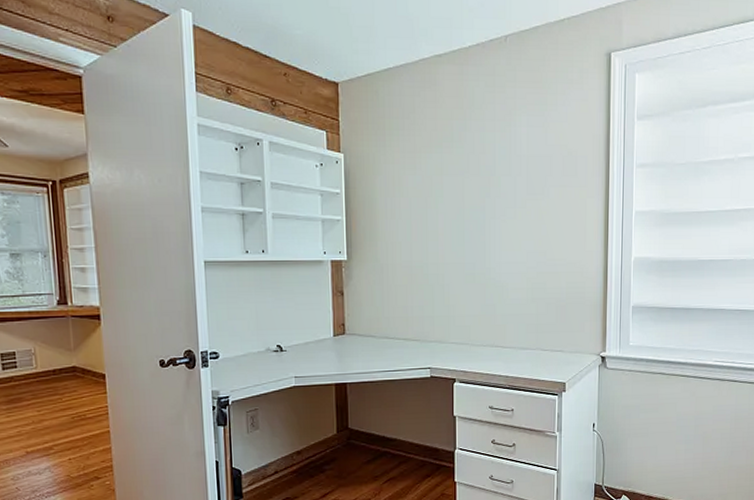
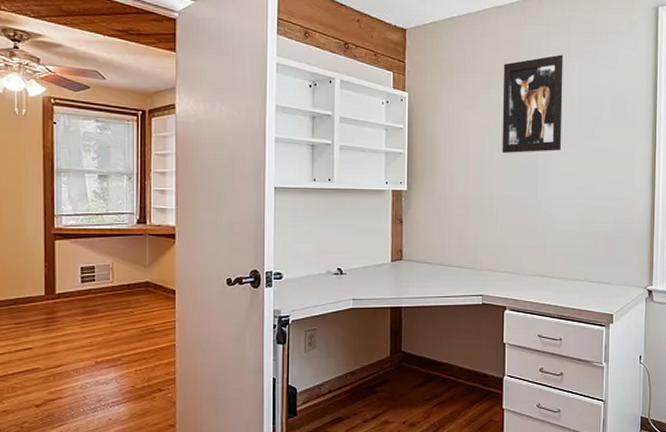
wall art: none [445,108,510,218] -> present [502,54,564,154]

